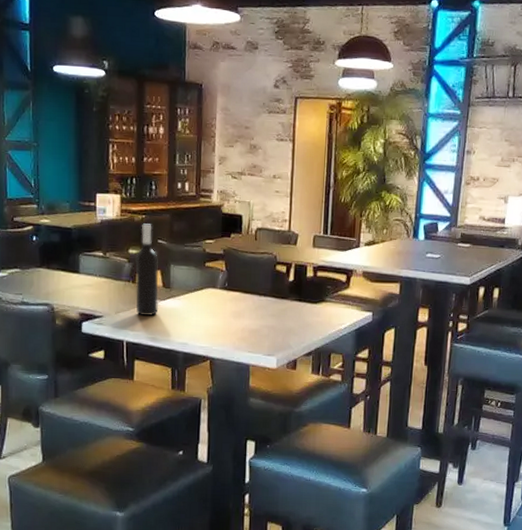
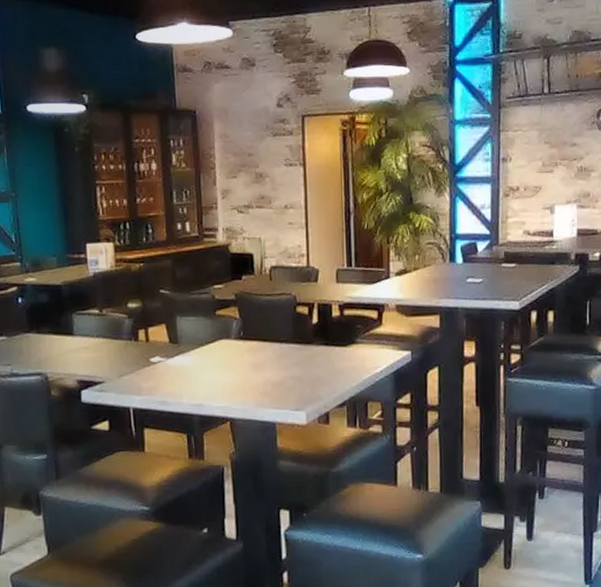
wine bottle: present [135,223,159,316] -> none [136,272,167,377]

